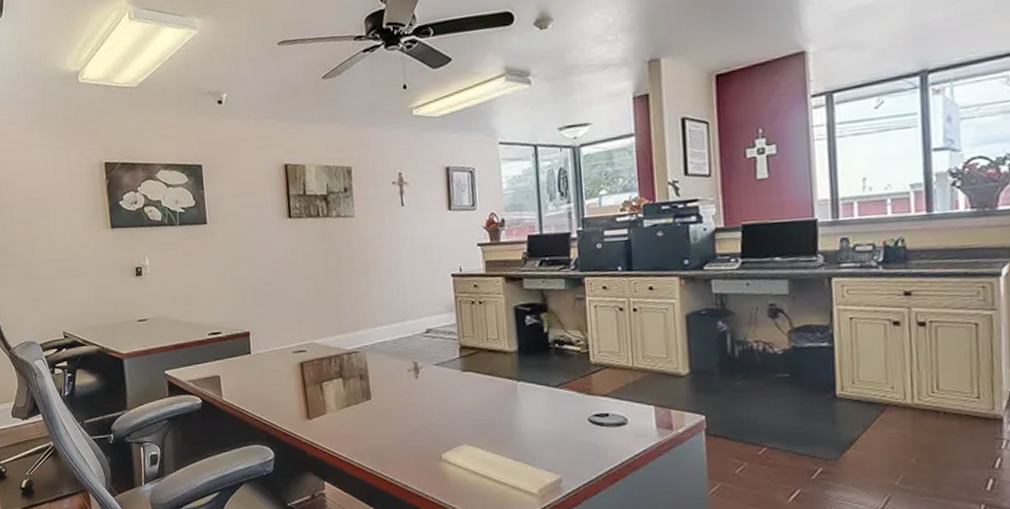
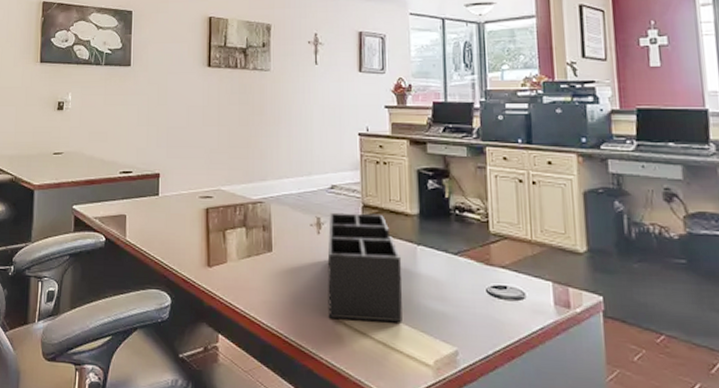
desk organizer: none [426,354,506,459] -> present [327,212,402,323]

